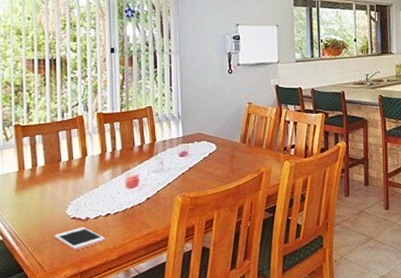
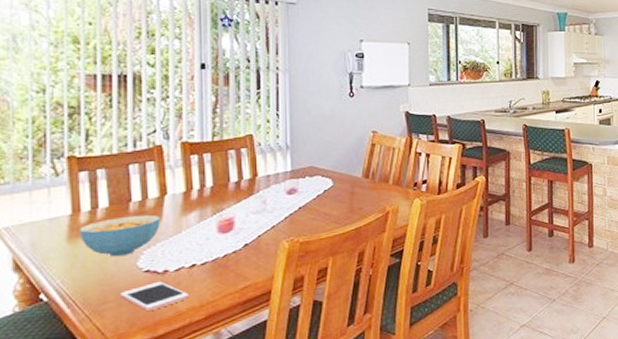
cereal bowl: none [24,172,84,206] -> present [79,214,162,257]

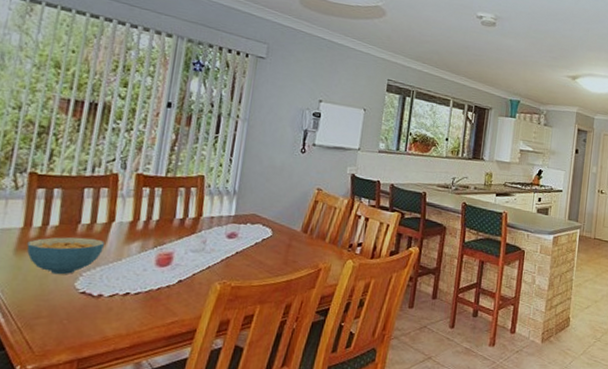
cell phone: present [119,281,189,312] -> none [53,304,118,333]

